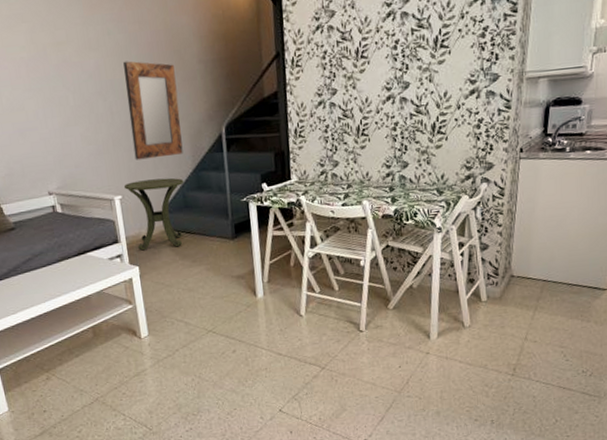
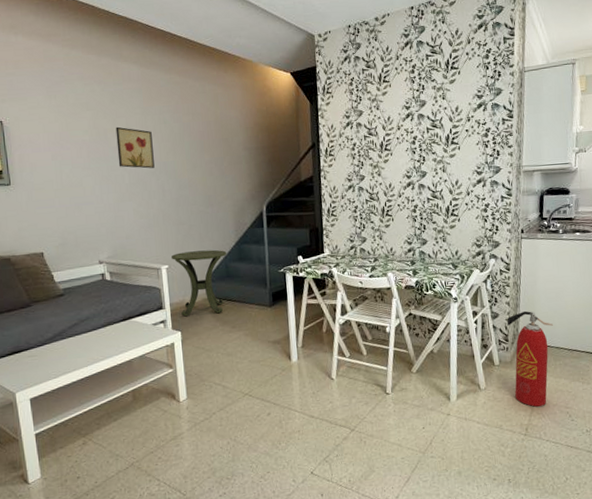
wall art: none [55,40,101,88] -> present [115,126,155,169]
home mirror: present [123,61,183,160] -> none [177,146,227,233]
fire extinguisher: none [498,242,553,346] -> present [507,311,554,407]

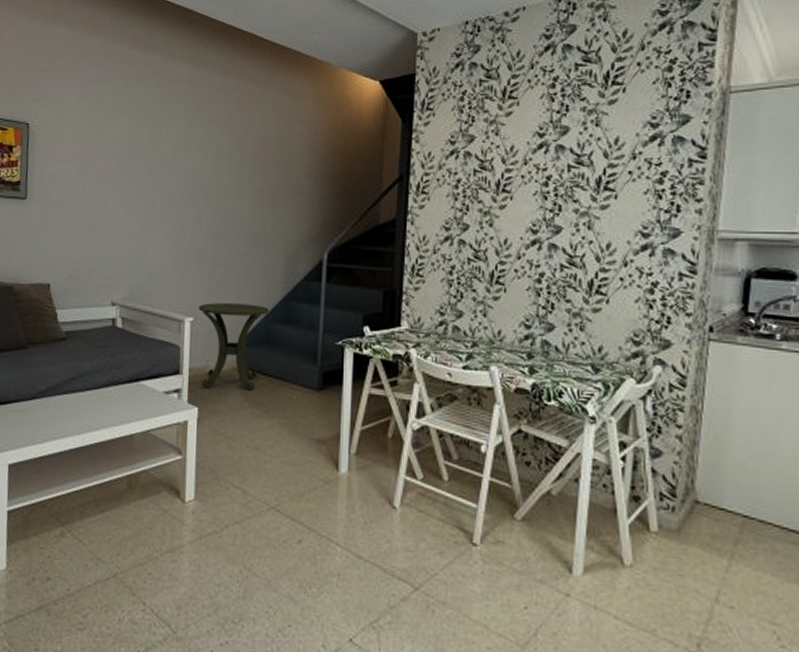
wall art: present [115,126,155,169] -> none [150,137,195,192]
fire extinguisher: present [507,311,554,407] -> none [675,454,758,613]

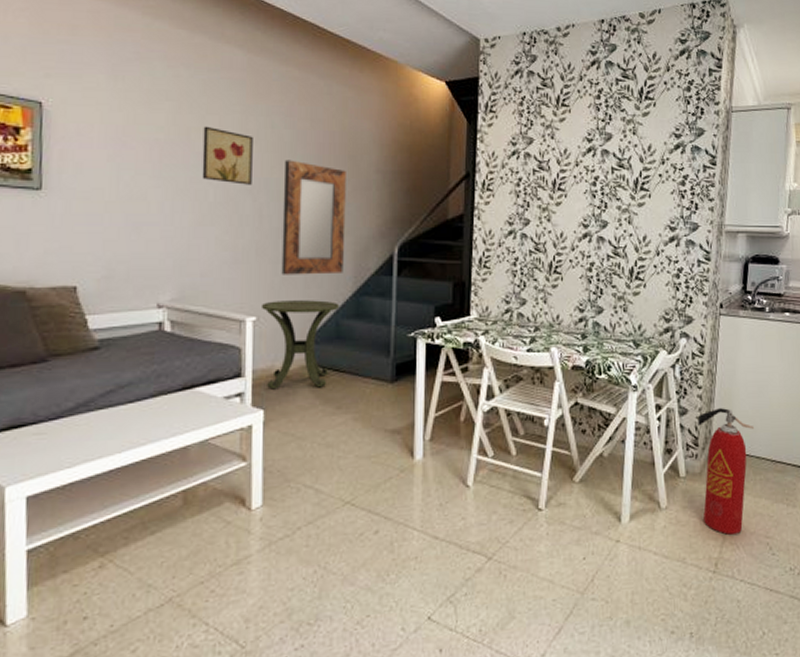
wall art: none [150,137,195,192] -> present [202,126,253,185]
home mirror: none [217,167,279,279] -> present [281,160,346,275]
fire extinguisher: none [675,454,758,613] -> present [697,408,755,535]

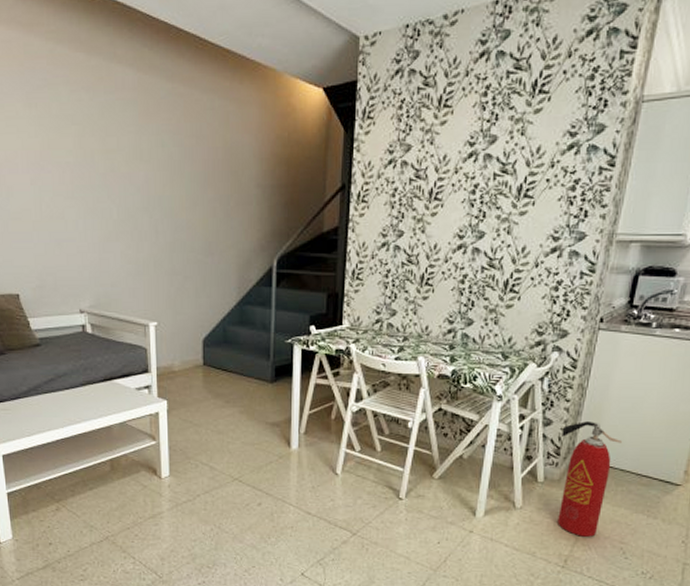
wall art: present [202,126,253,185] -> none [104,147,148,203]
side table: present [260,300,340,390] -> none [160,308,226,384]
home mirror: present [281,160,346,275] -> none [174,177,230,286]

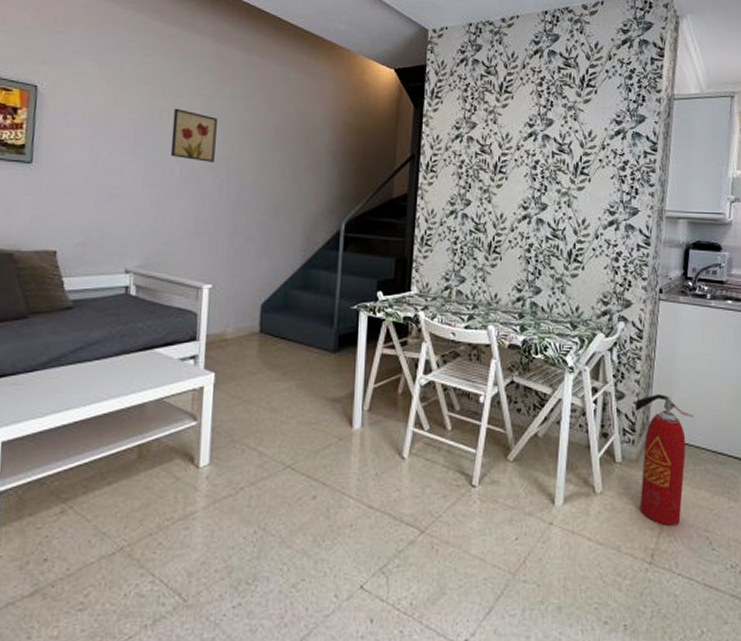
wall art: none [104,147,148,203] -> present [170,108,217,162]

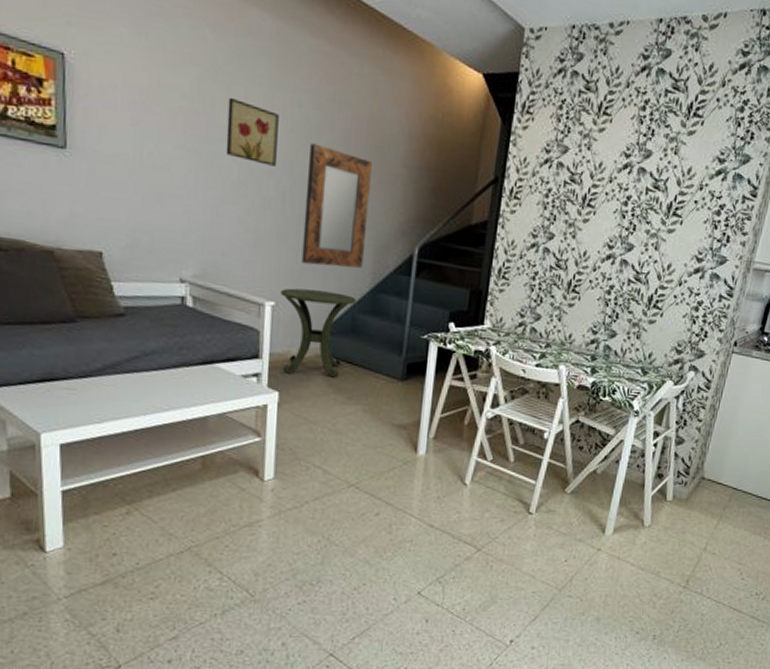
side table: none [216,270,289,354] -> present [280,288,357,378]
home mirror: none [237,140,300,247] -> present [301,143,372,268]
fire extinguisher: present [635,394,695,525] -> none [682,442,747,557]

